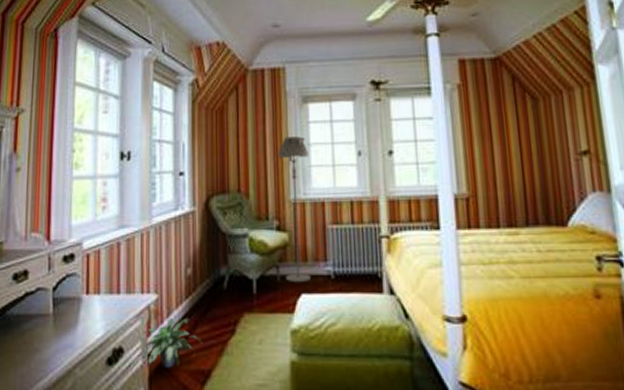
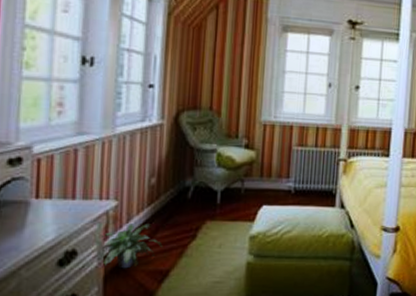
floor lamp: present [278,136,312,282] -> none [249,62,284,195]

